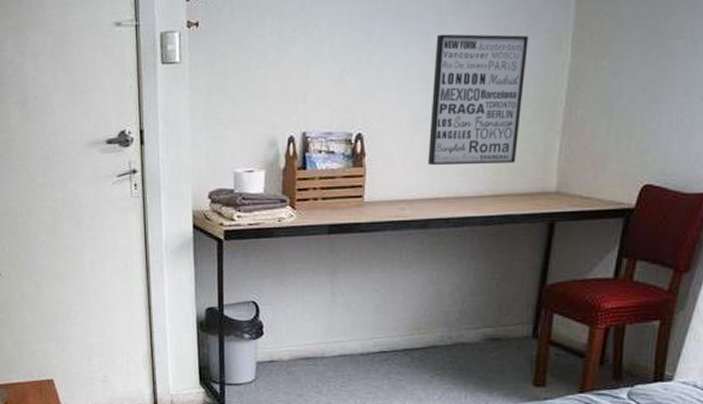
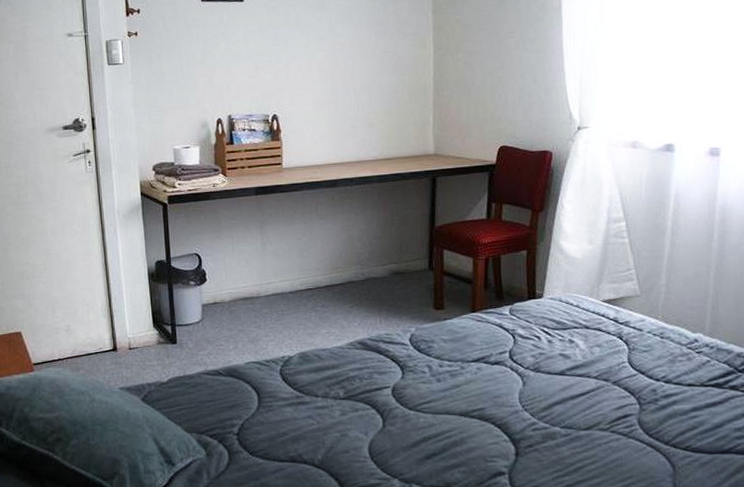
wall art: present [428,34,529,166] -> none [329,37,401,138]

